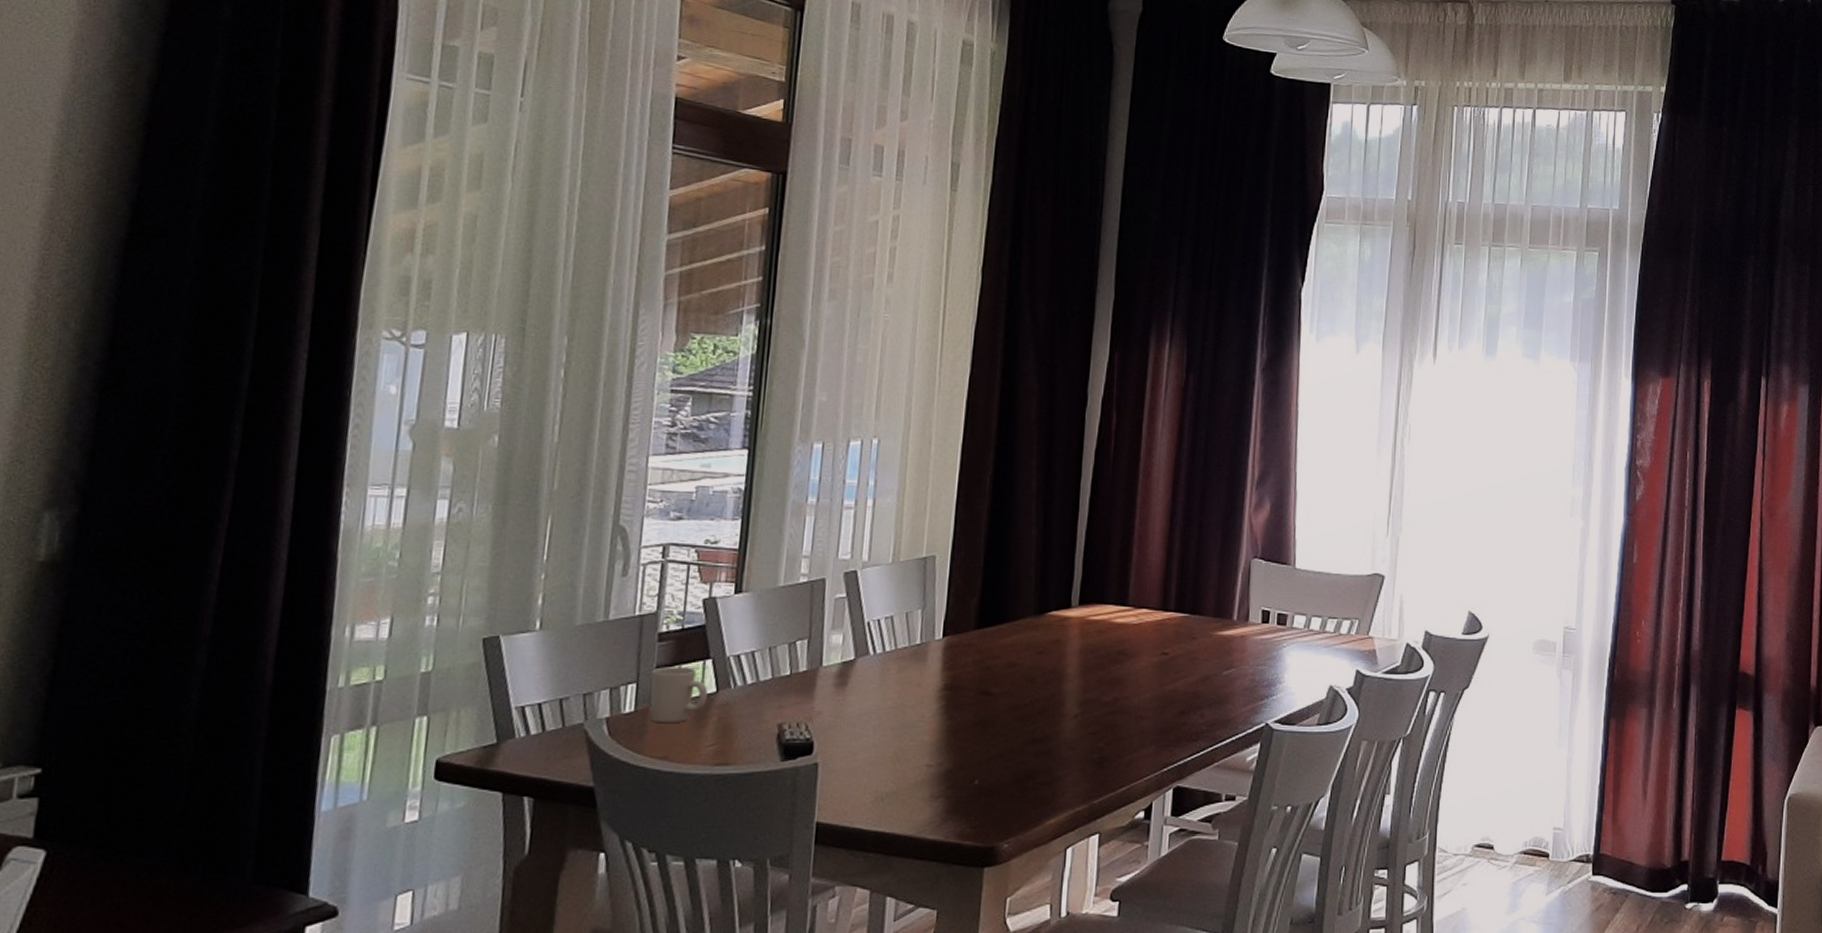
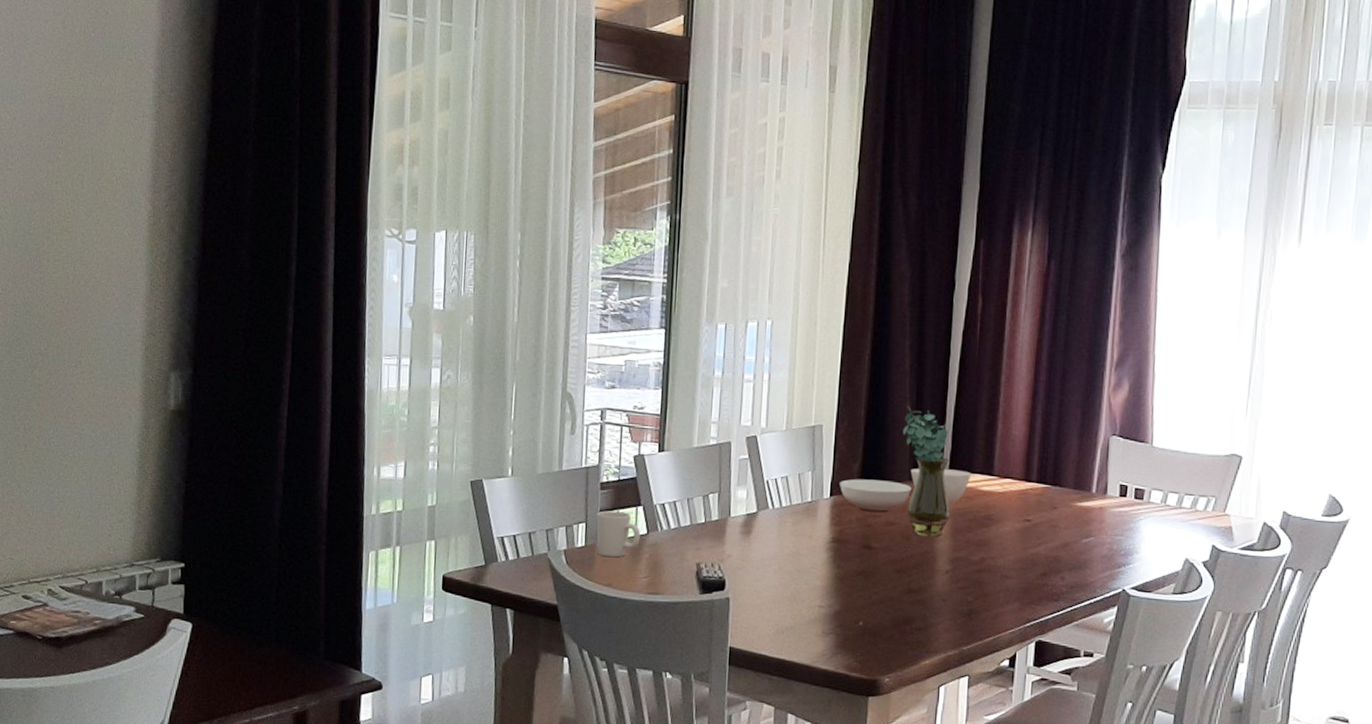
bowl: none [953,615,1037,653] -> present [839,479,912,513]
vase: none [1028,532,1081,677] -> present [903,406,951,537]
bowl: none [1036,601,1103,641] -> present [910,468,971,505]

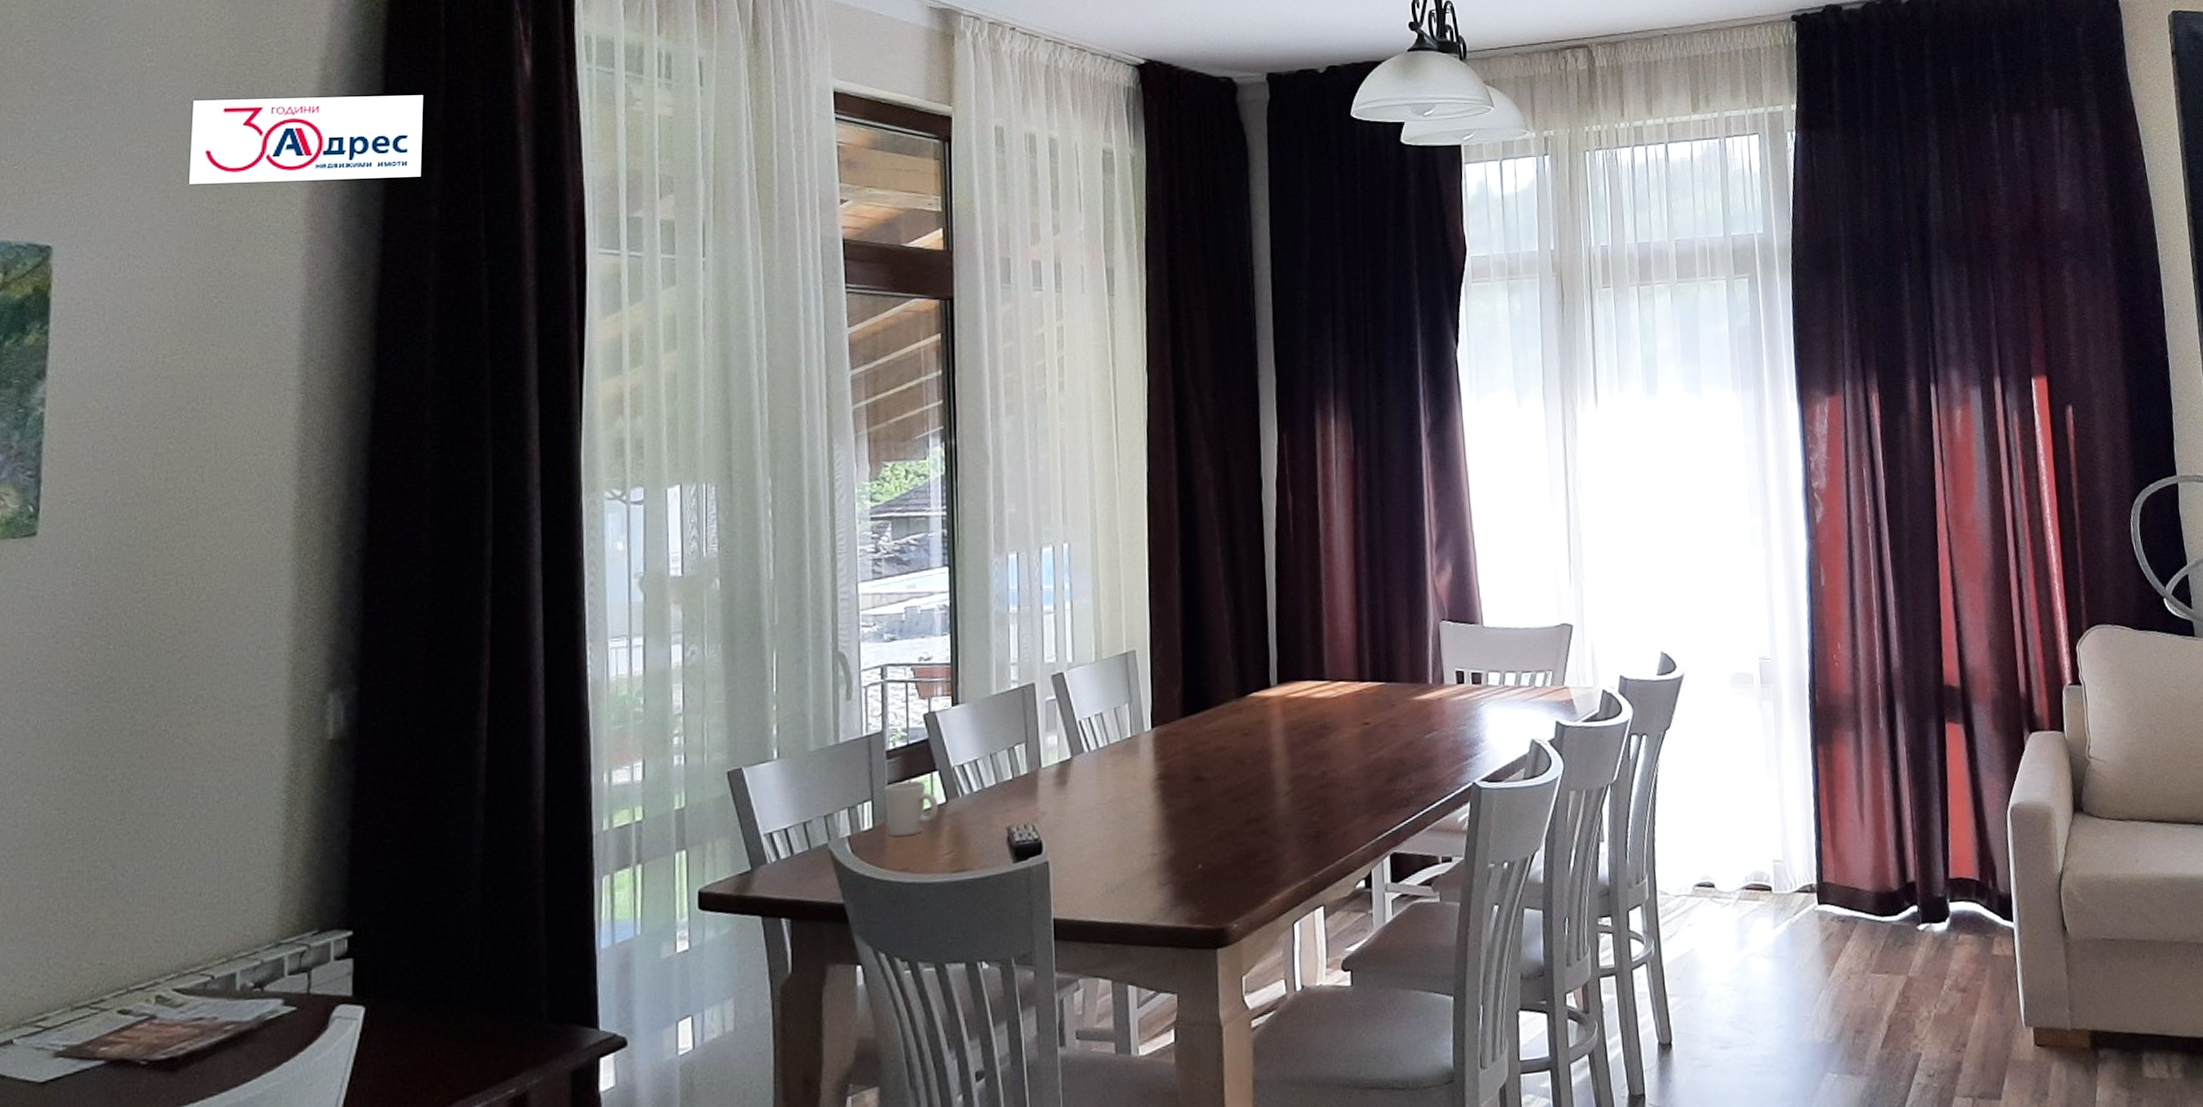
bowl: present [839,479,912,513] -> none [1159,701,1240,740]
vase: present [903,406,951,537] -> none [1223,617,1284,758]
bowl: present [910,468,971,505] -> none [1236,679,1301,719]

